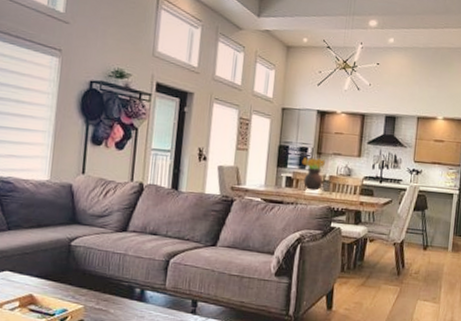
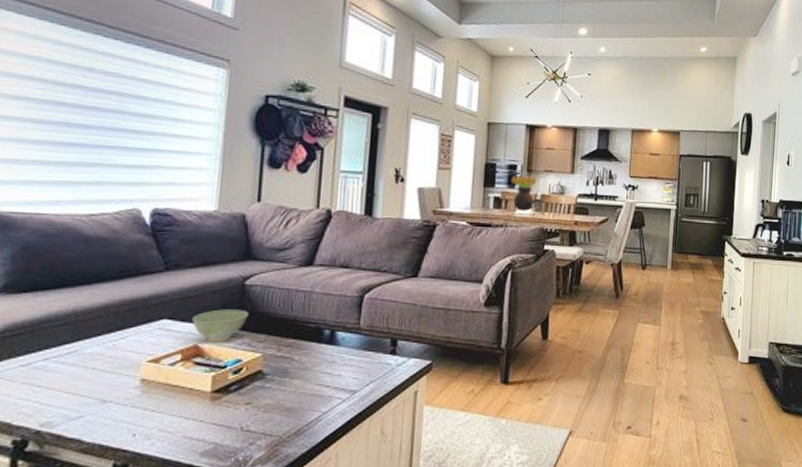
bowl: none [28,265,74,294] -> present [192,309,250,343]

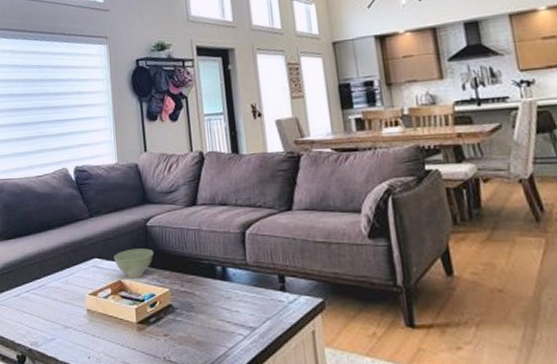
flower arrangement: present [511,175,537,211] -> none [370,90,402,130]

